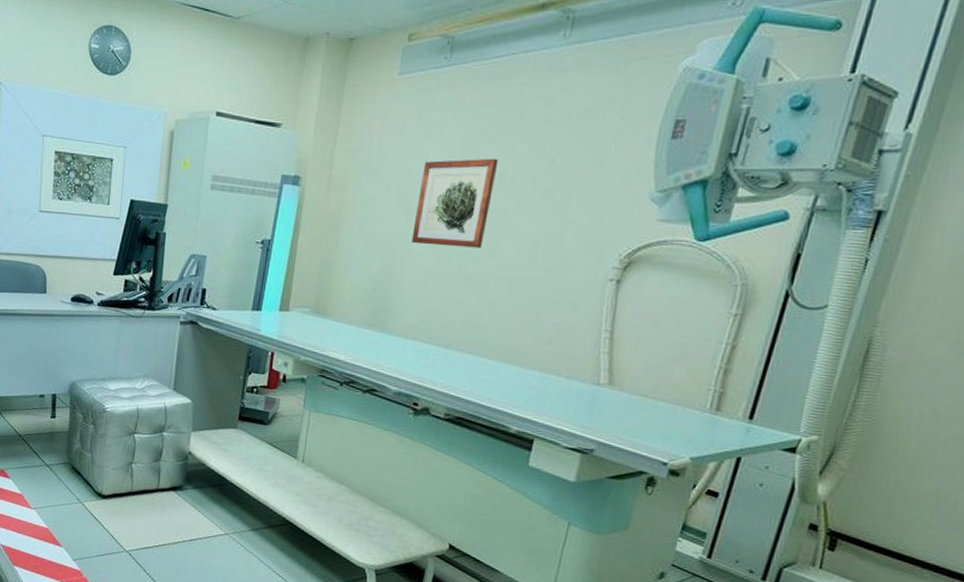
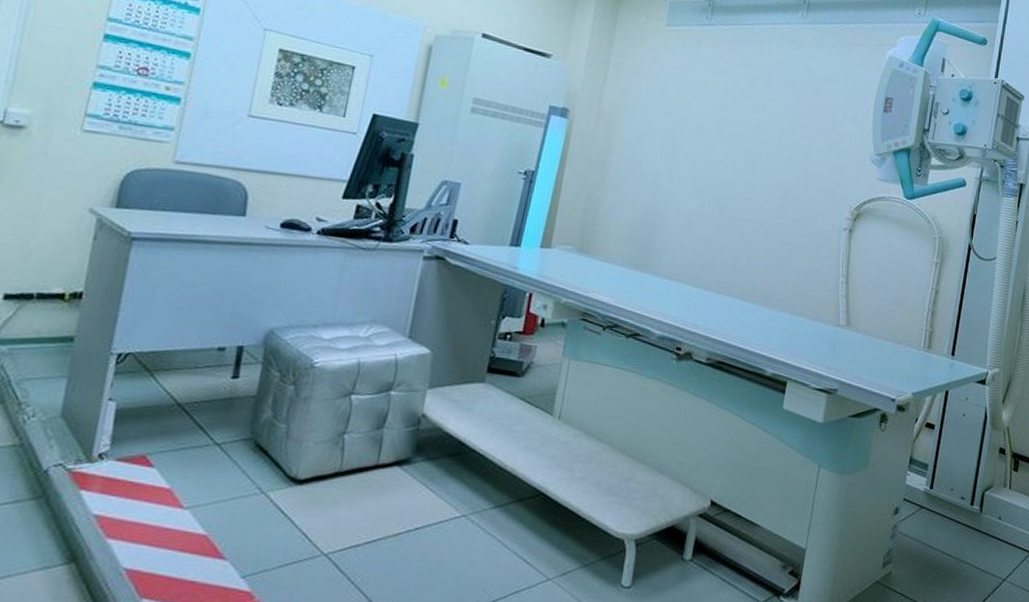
wall art: present [411,158,499,248] -> none [676,108,753,194]

